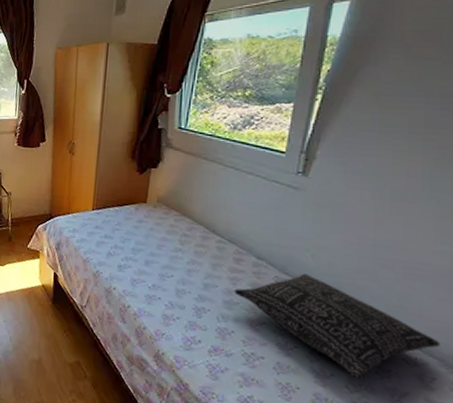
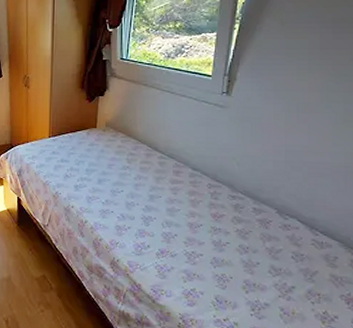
pillow: present [234,273,440,380] -> none [175,179,340,265]

